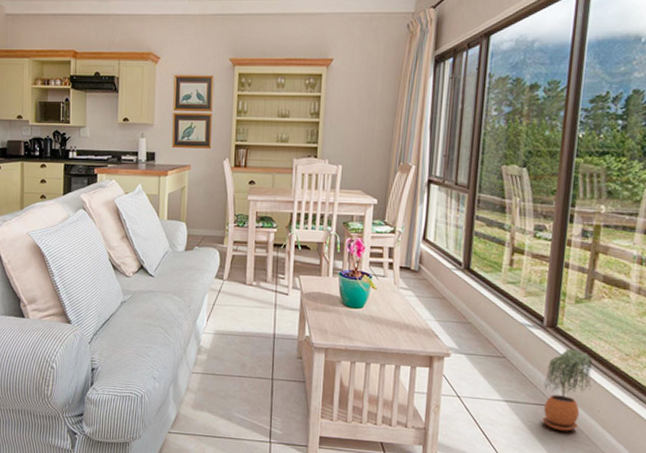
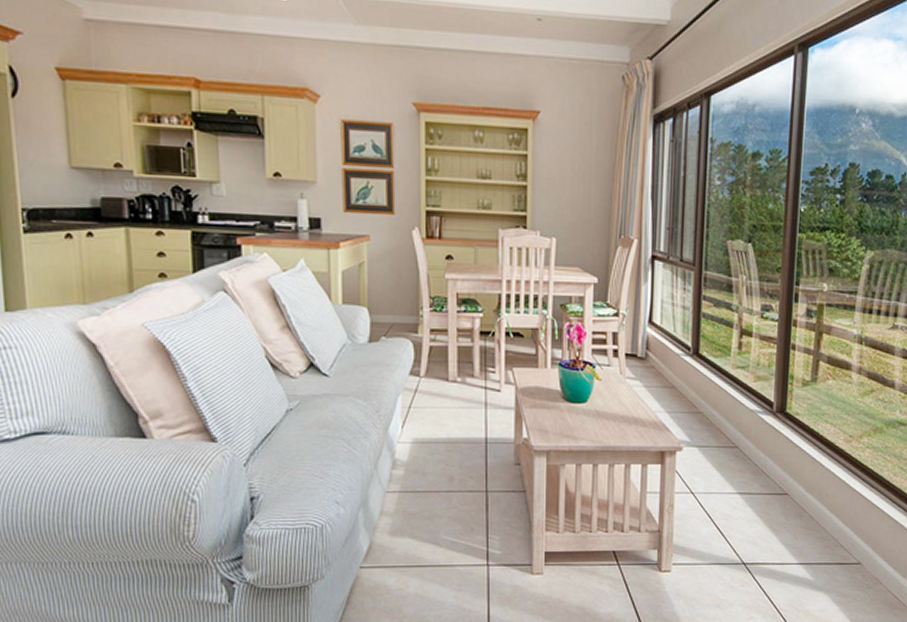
potted plant: present [542,349,592,432] -> none [775,434,820,519]

